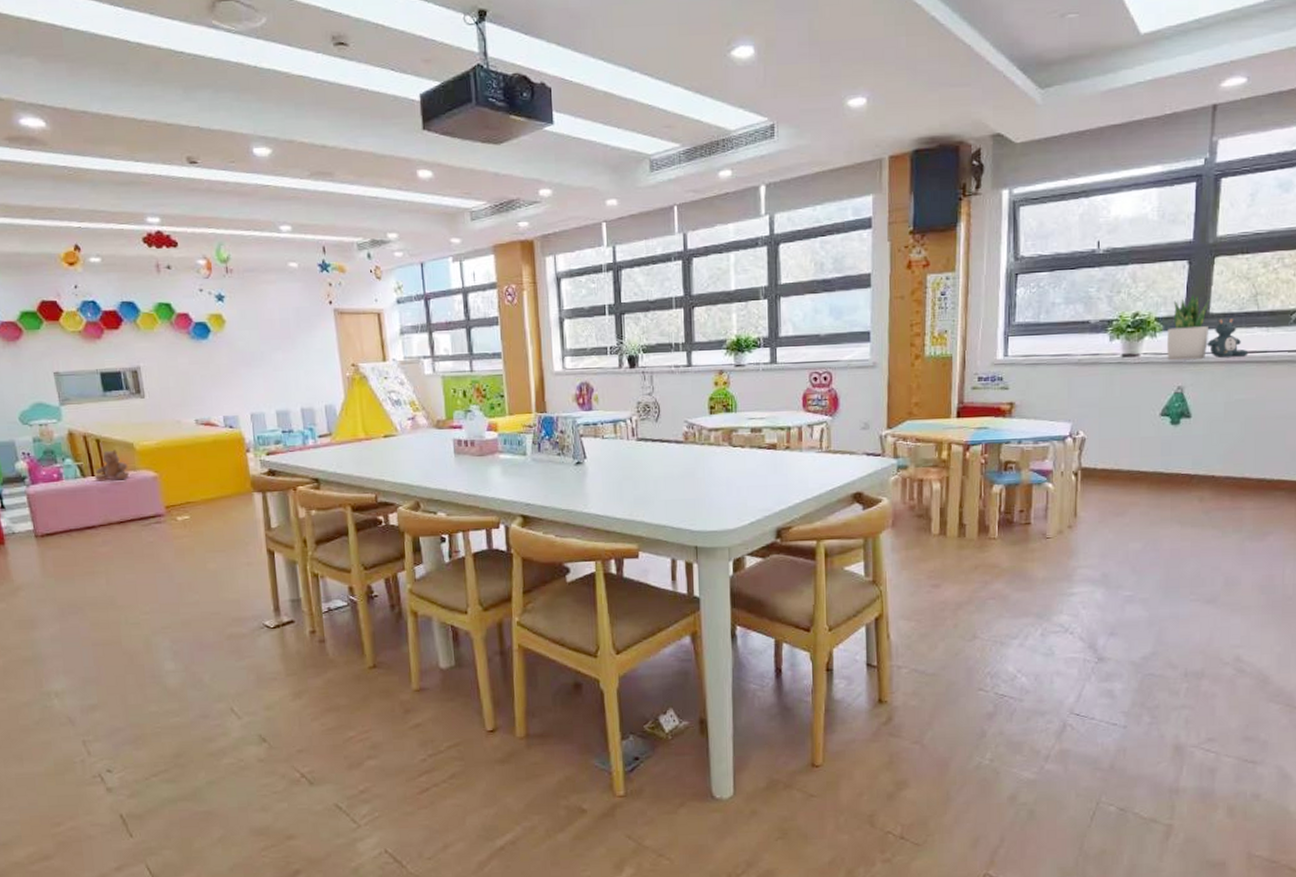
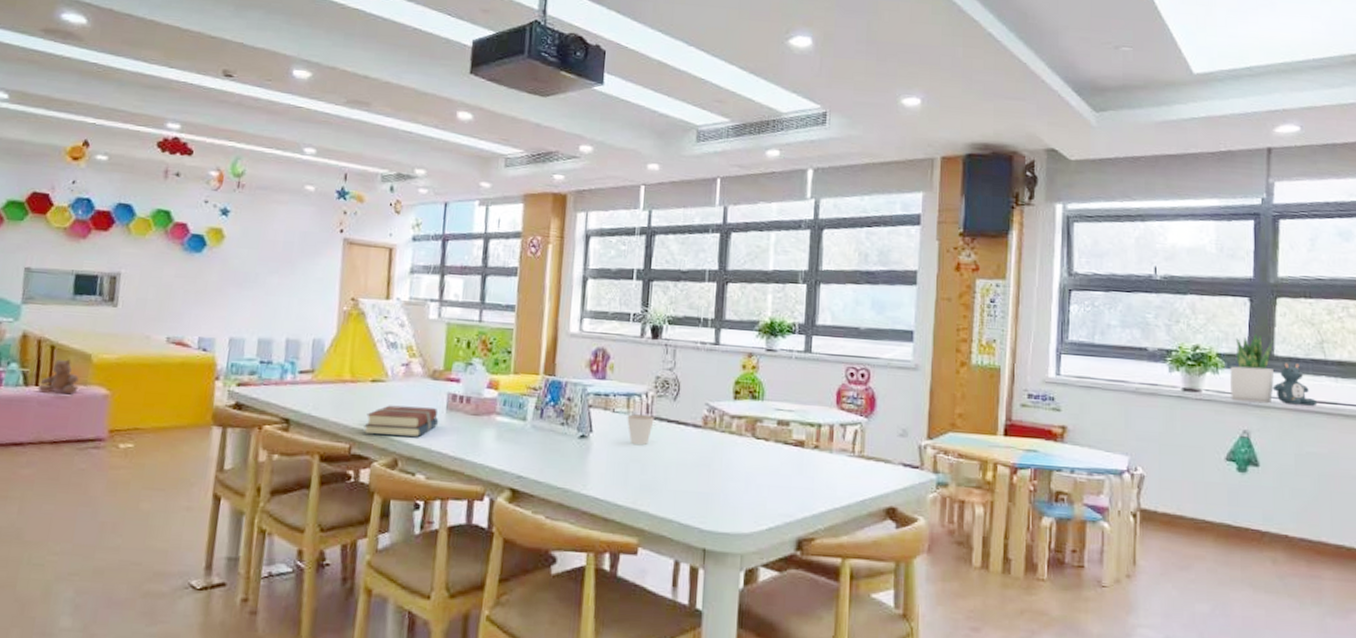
books: none [384,454,450,484] -> present [363,405,439,438]
cup: none [615,437,640,465] -> present [627,414,655,446]

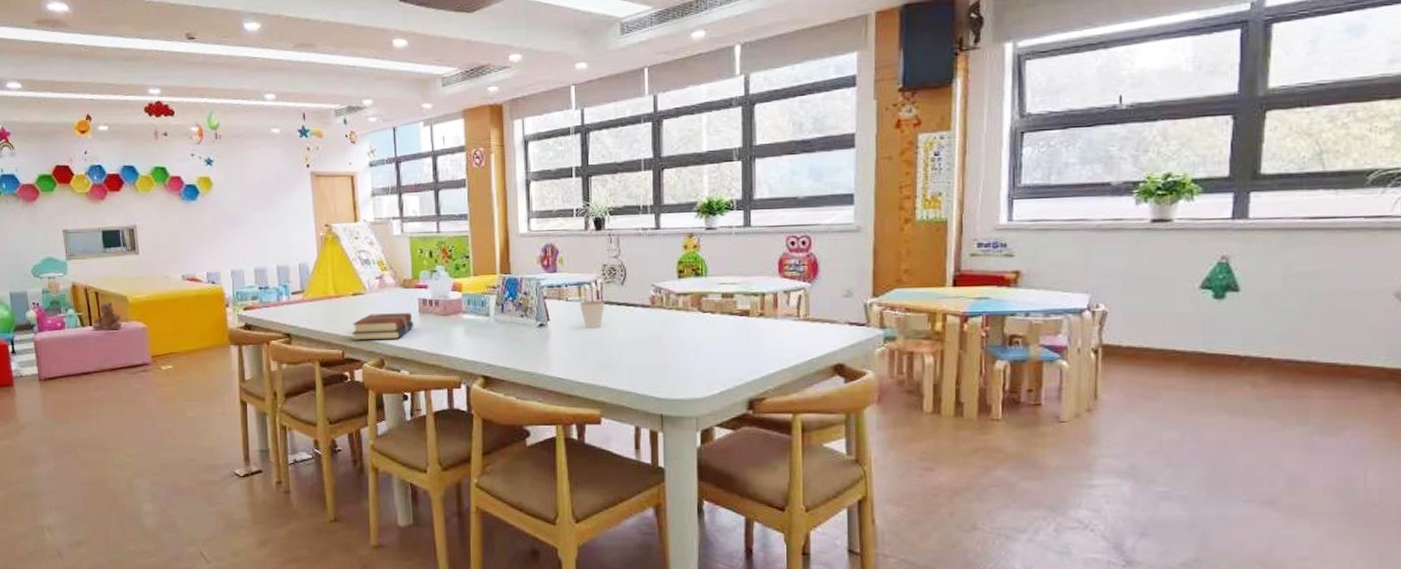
planter: present [1230,334,1274,404] -> none [1208,153,1261,227]
stuffed animal: present [1272,361,1318,407] -> none [1258,178,1312,225]

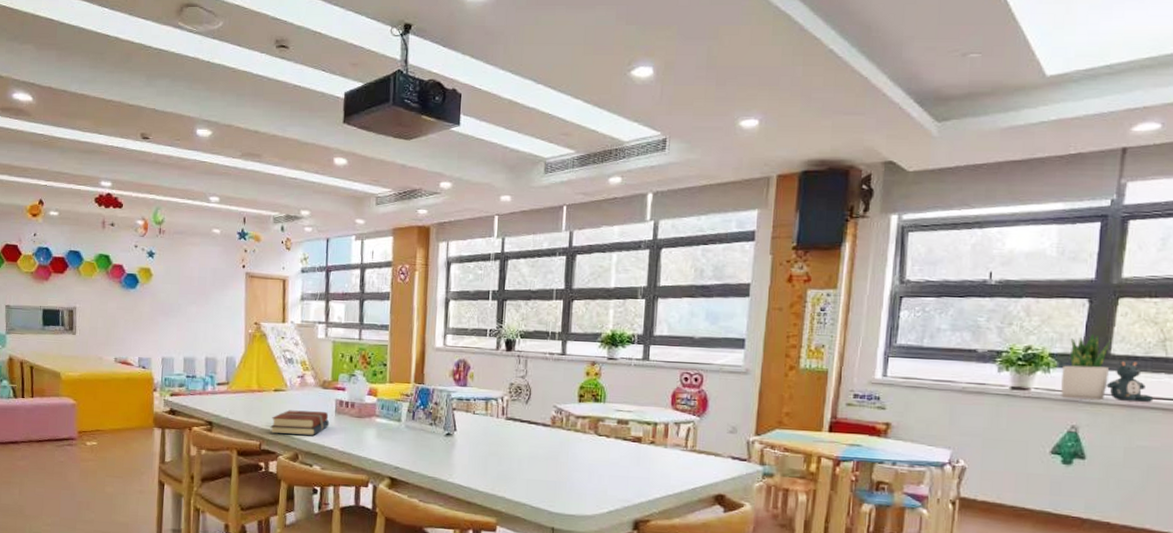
teddy bear: present [92,302,123,332] -> none [24,376,53,404]
cup: present [580,301,605,329] -> none [485,415,509,442]
planter: none [1208,153,1261,227] -> present [1061,334,1112,401]
stuffed animal: none [1258,178,1312,225] -> present [1106,360,1154,403]

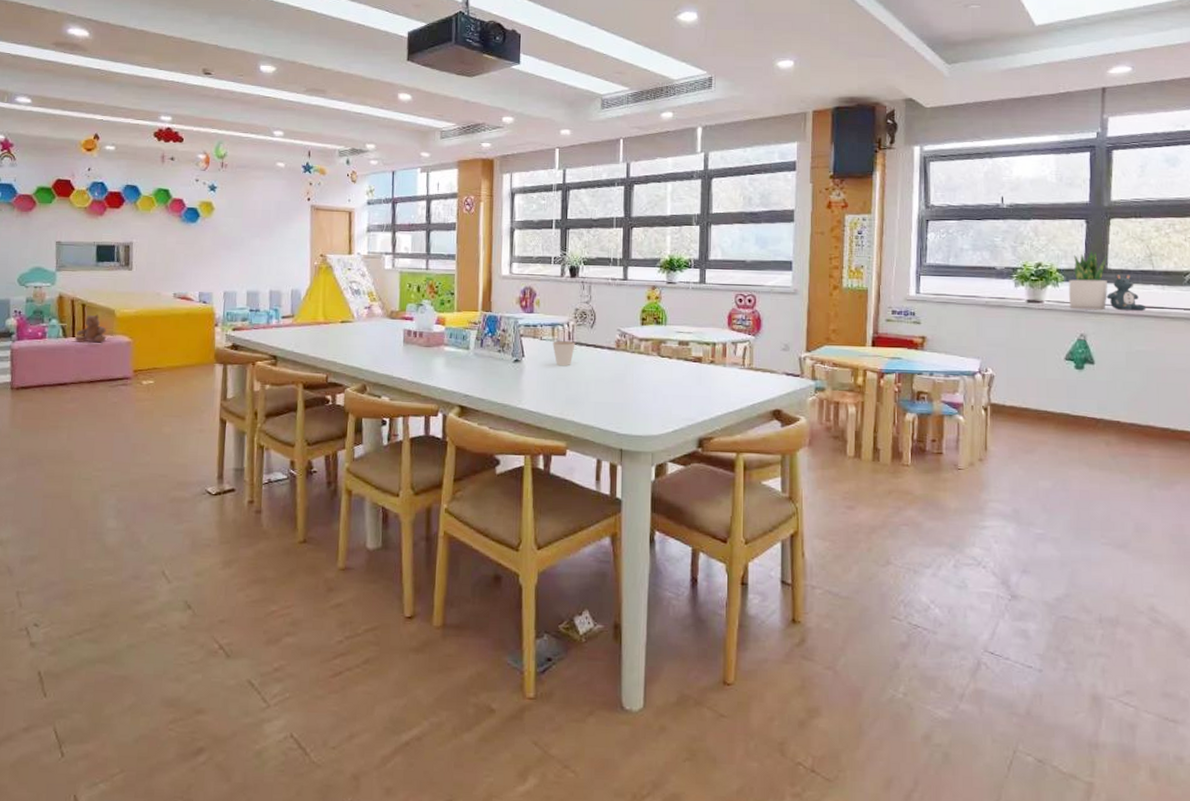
teddy bear: none [24,376,53,404] -> present [74,314,107,343]
books: present [270,410,330,436] -> none [337,341,398,367]
cup: none [485,415,509,442] -> present [552,341,575,367]

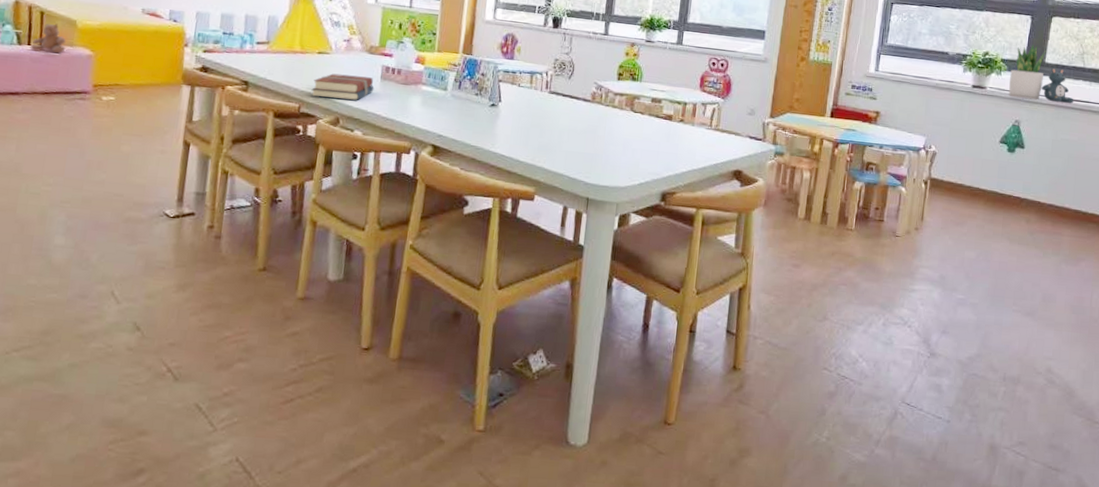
books: none [337,341,398,367] -> present [310,73,374,101]
cup: present [552,341,575,367] -> none [530,88,552,115]

